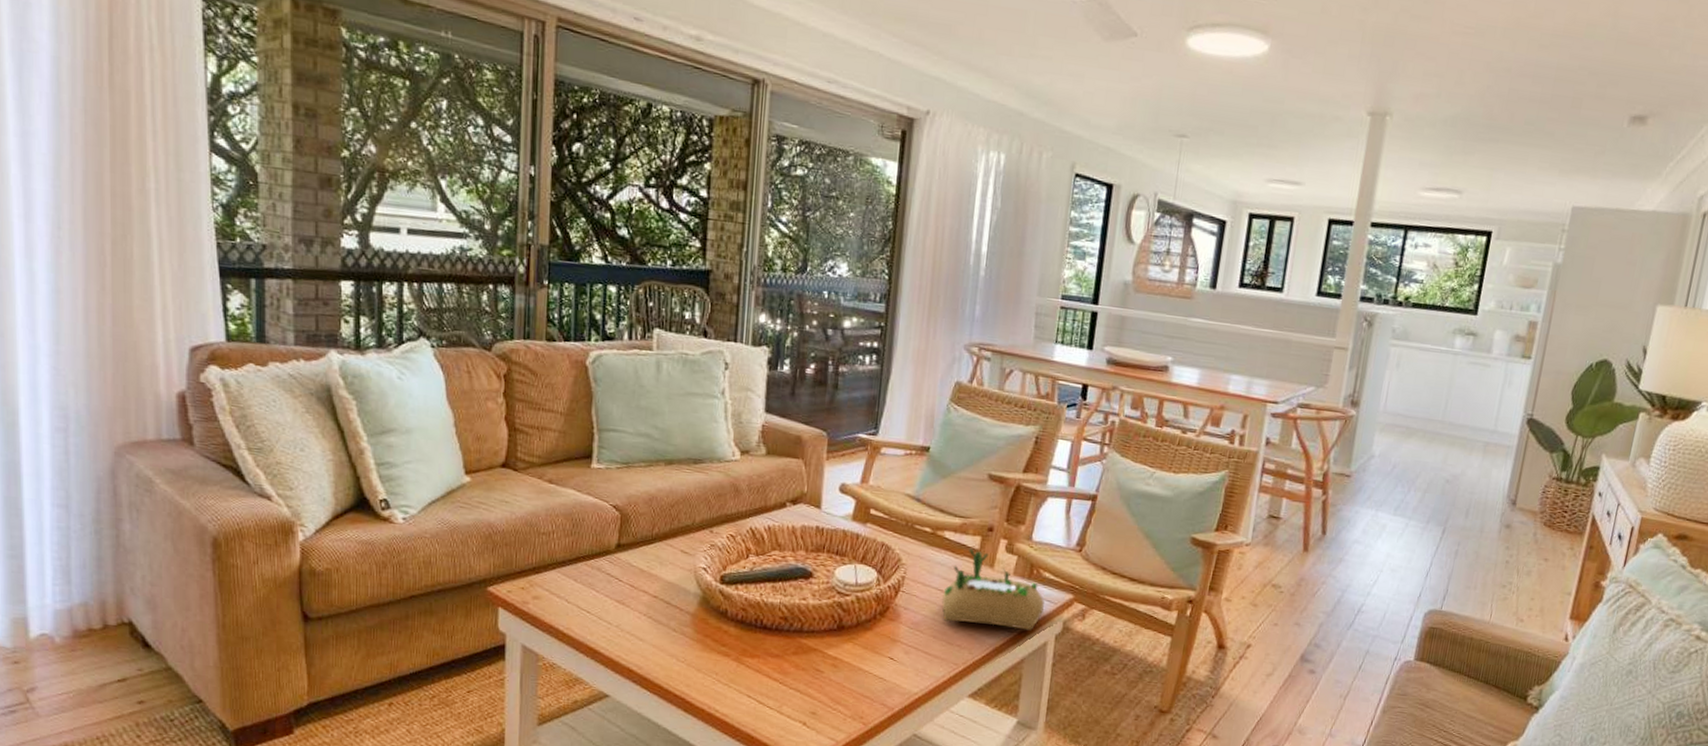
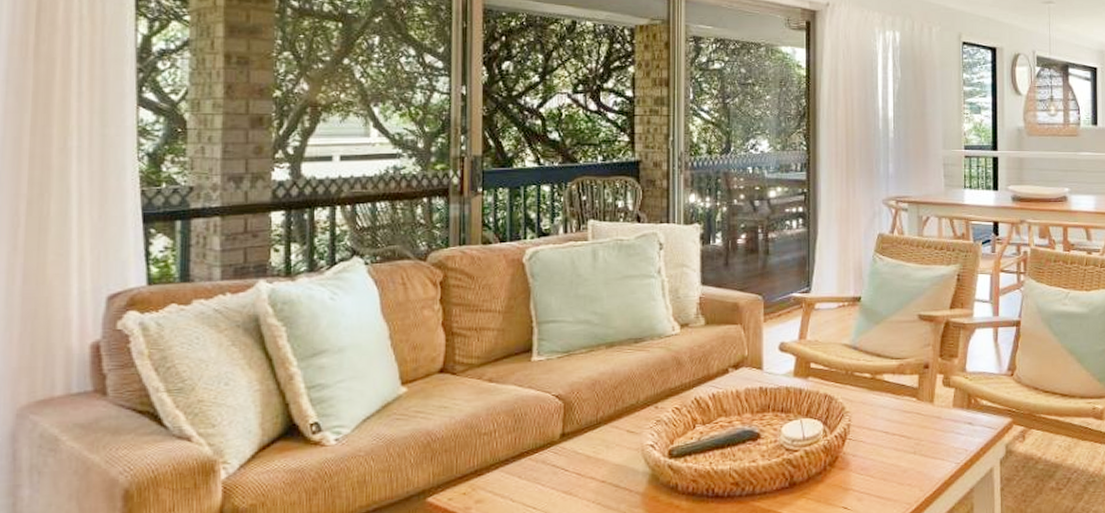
succulent planter: present [941,548,1045,631] -> none [887,387,985,462]

